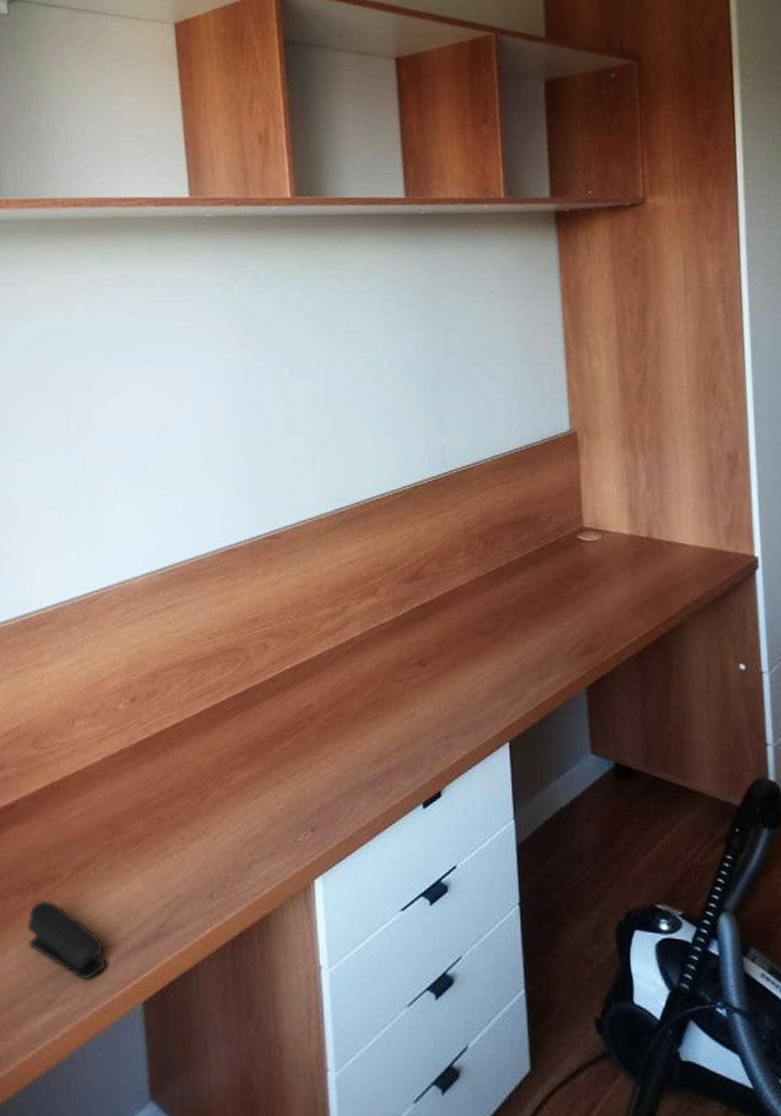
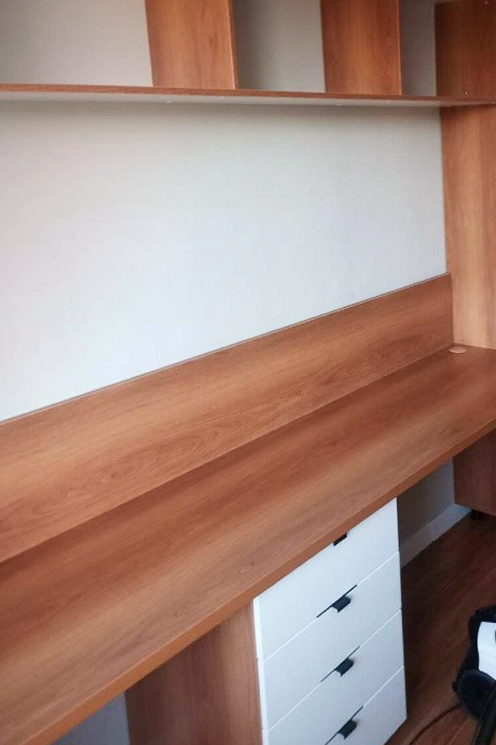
stapler: present [28,899,106,979] -> none [34,623,96,678]

